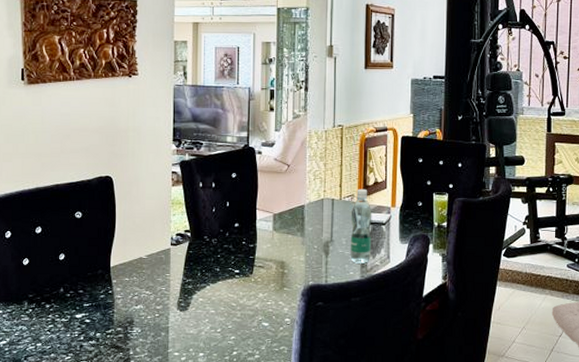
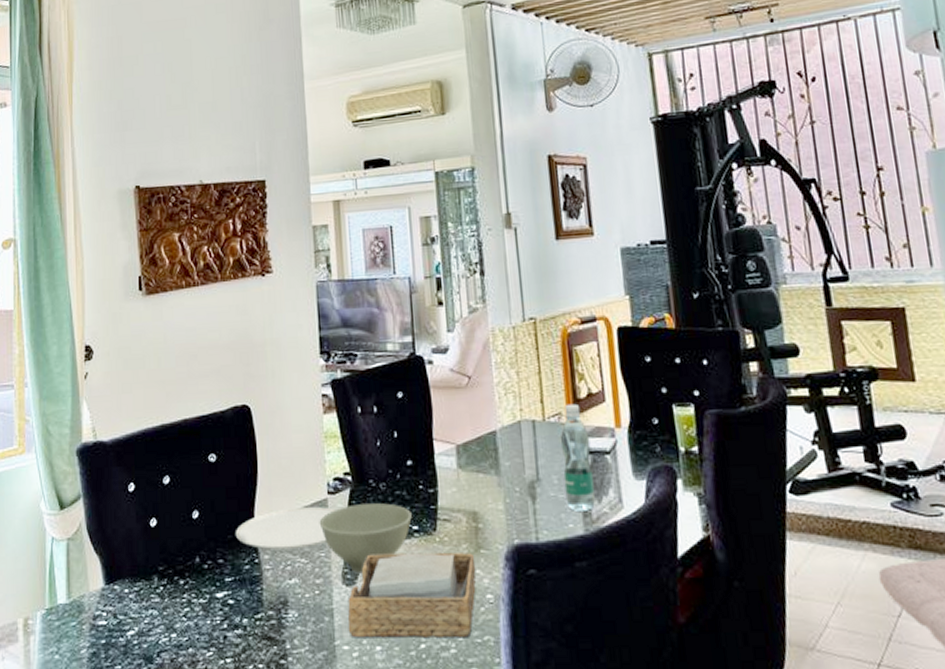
plate: none [94,254,177,285] -> present [235,507,336,550]
bowl: none [162,253,235,303] -> present [319,503,412,574]
napkin holder: none [179,289,280,348] -> present [348,552,476,638]

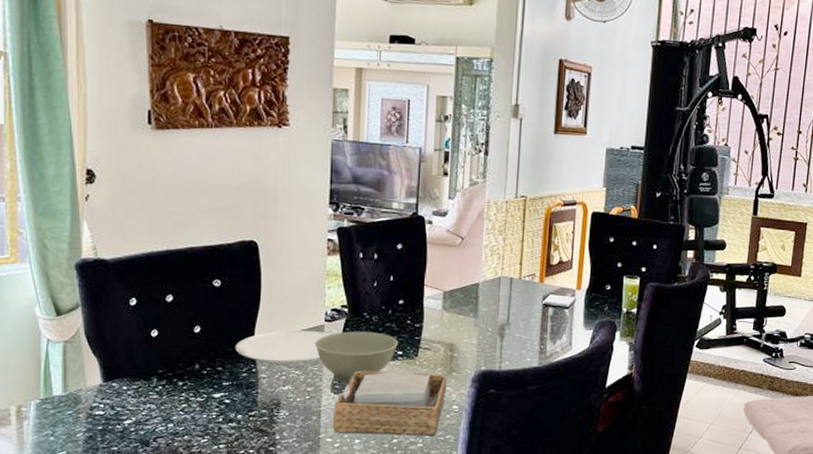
bottle: present [560,403,596,511] -> none [528,268,555,350]

